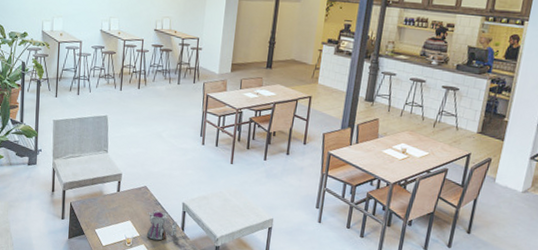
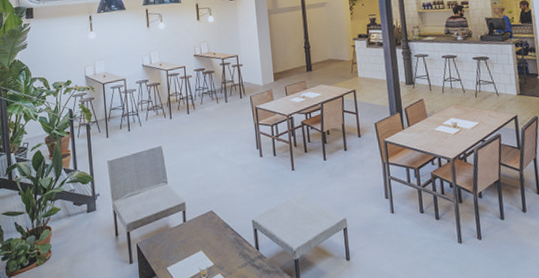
teapot: present [146,210,177,241] -> none [216,233,252,267]

